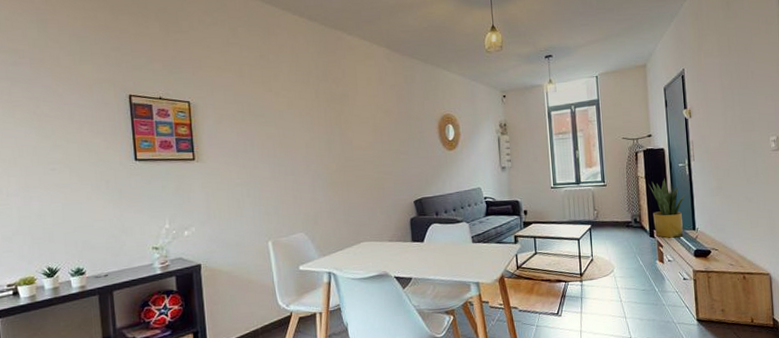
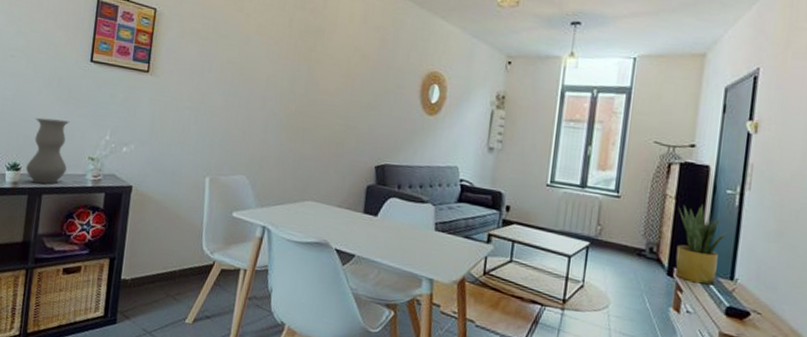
vase: none [90,219,133,283] -> present [26,117,70,185]

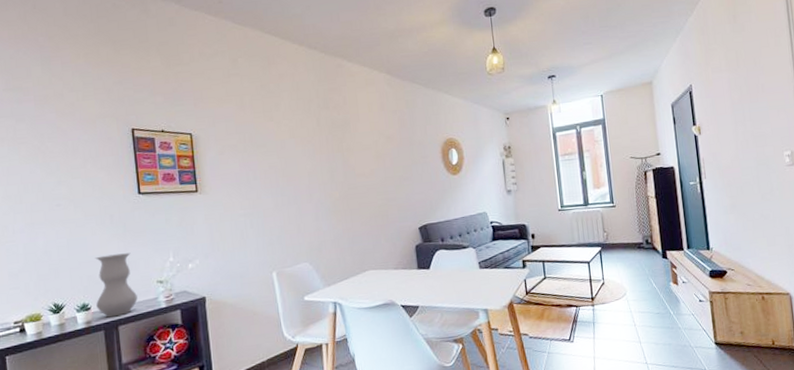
planter: present [675,204,729,285] -> none [659,197,698,259]

